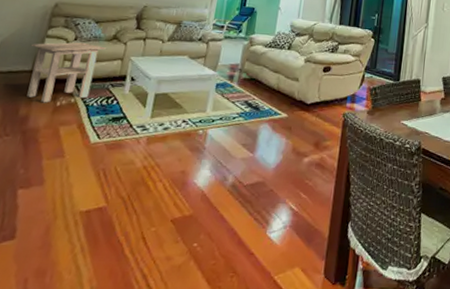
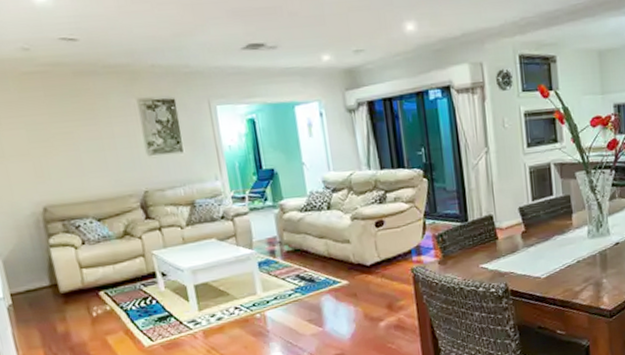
side table: present [27,42,106,103] -> none [37,245,124,316]

